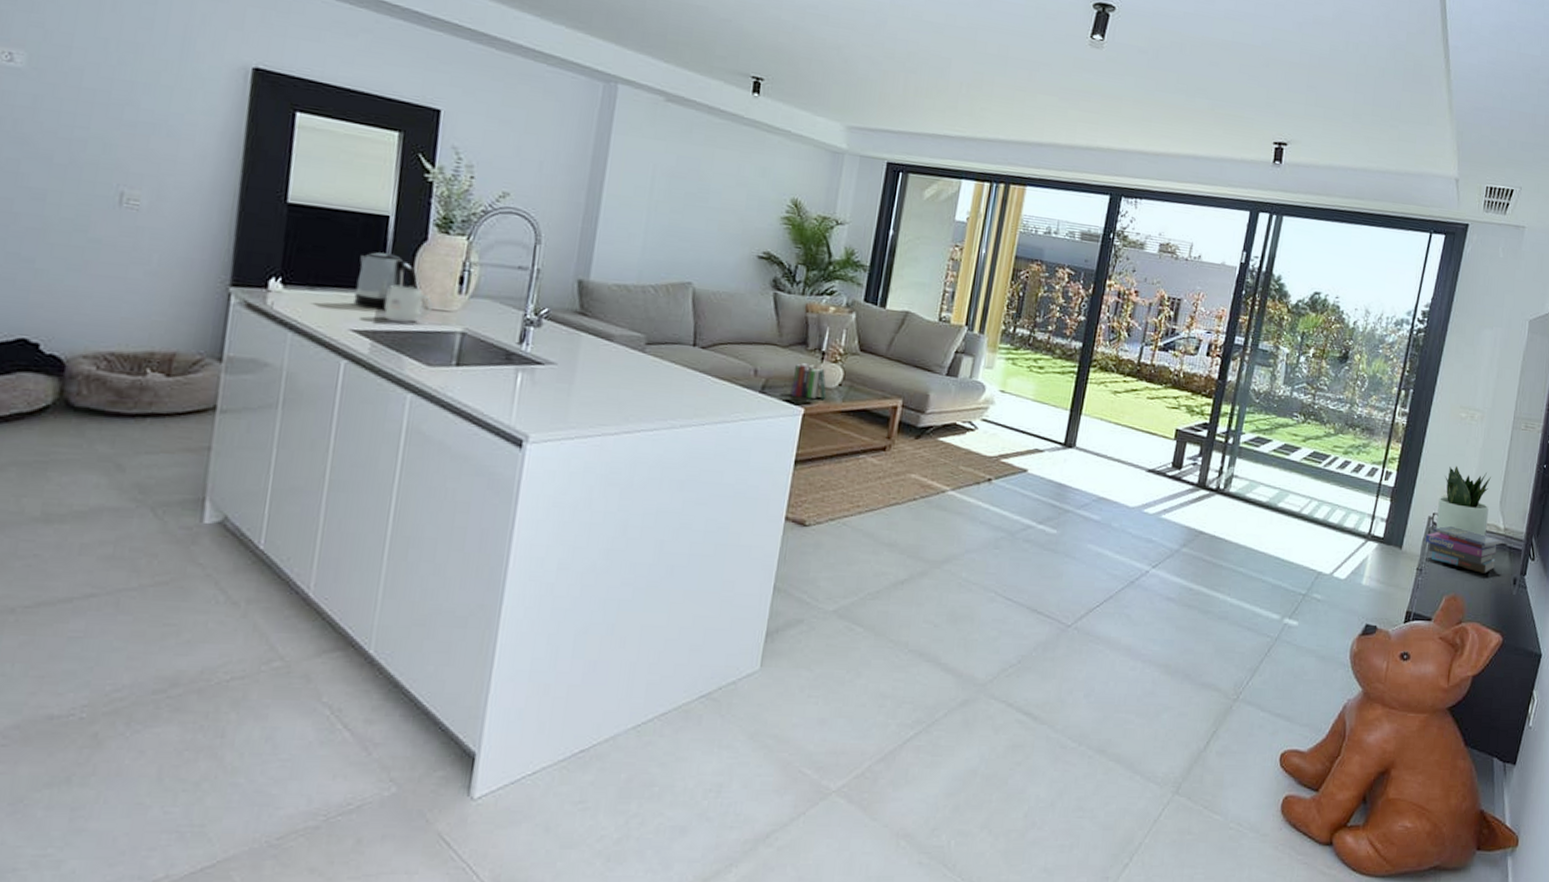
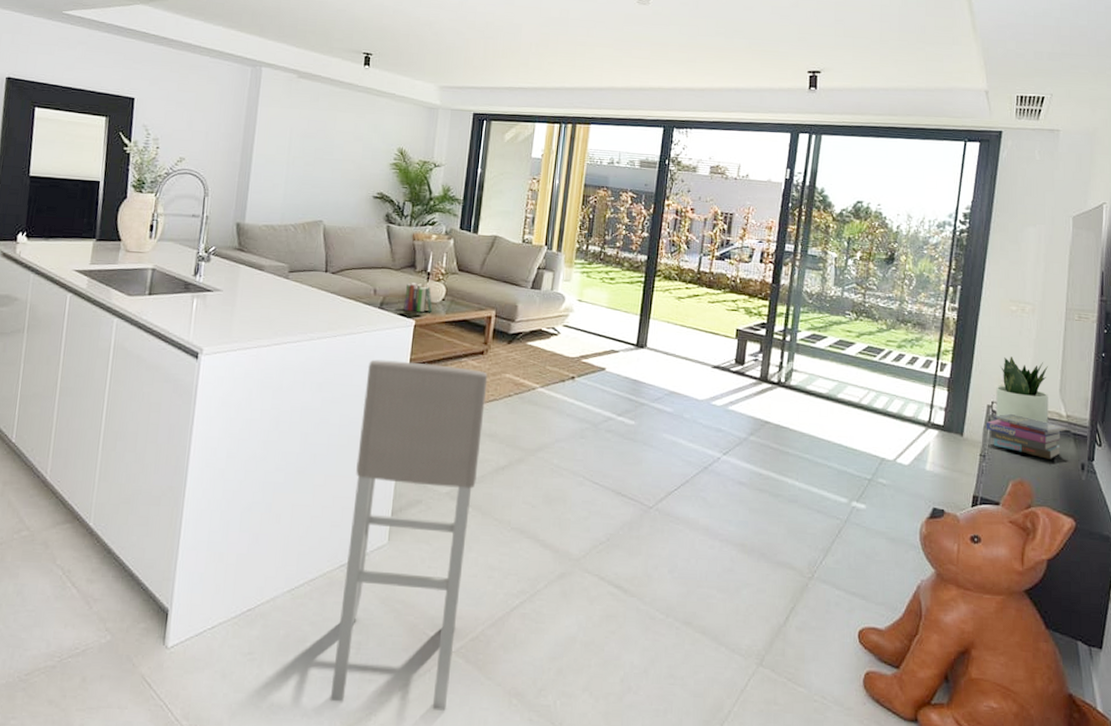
kettle: present [353,252,417,310] -> none [75,209,120,254]
mug: present [383,285,434,323] -> none [97,234,132,263]
bar stool: none [681,453,890,857] -> present [330,359,488,711]

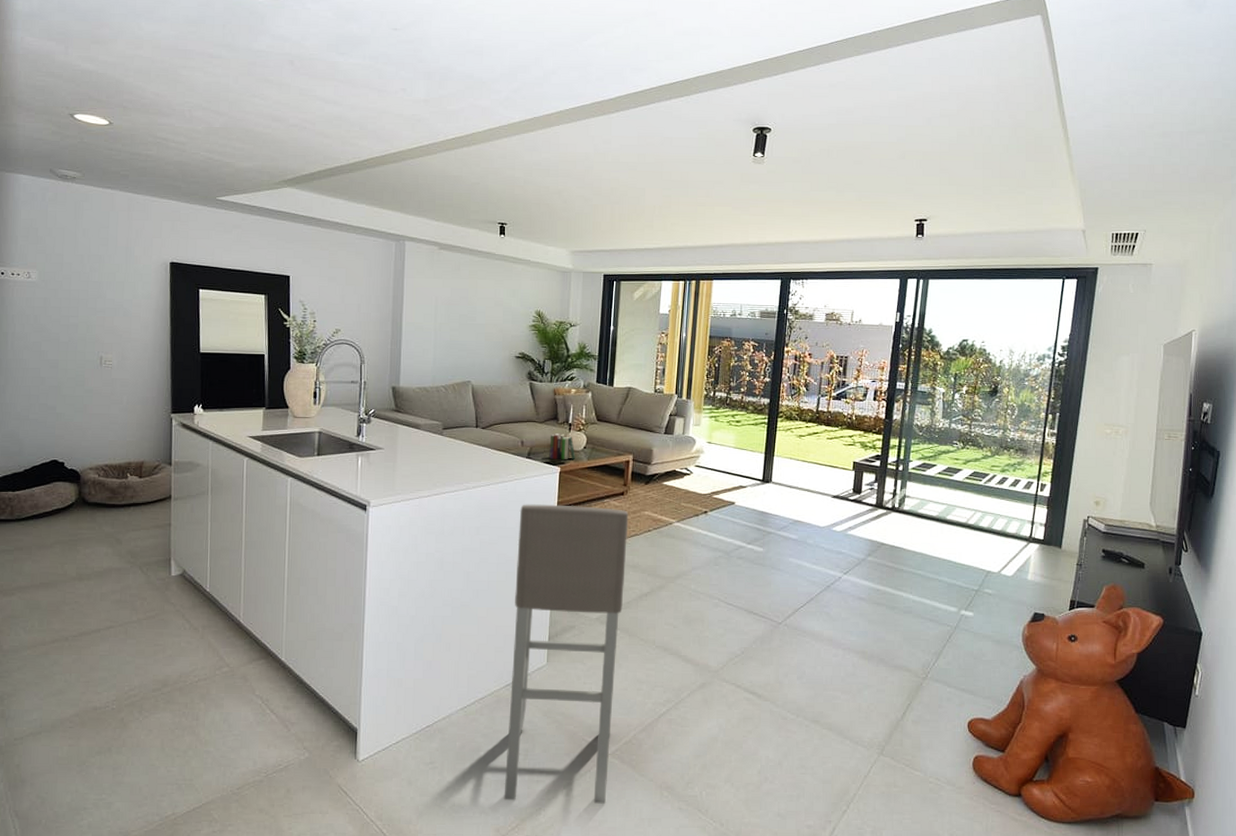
books: present [986,413,1066,459] -> none [1082,526,1155,565]
planter: present [996,357,1049,424] -> none [1092,475,1140,534]

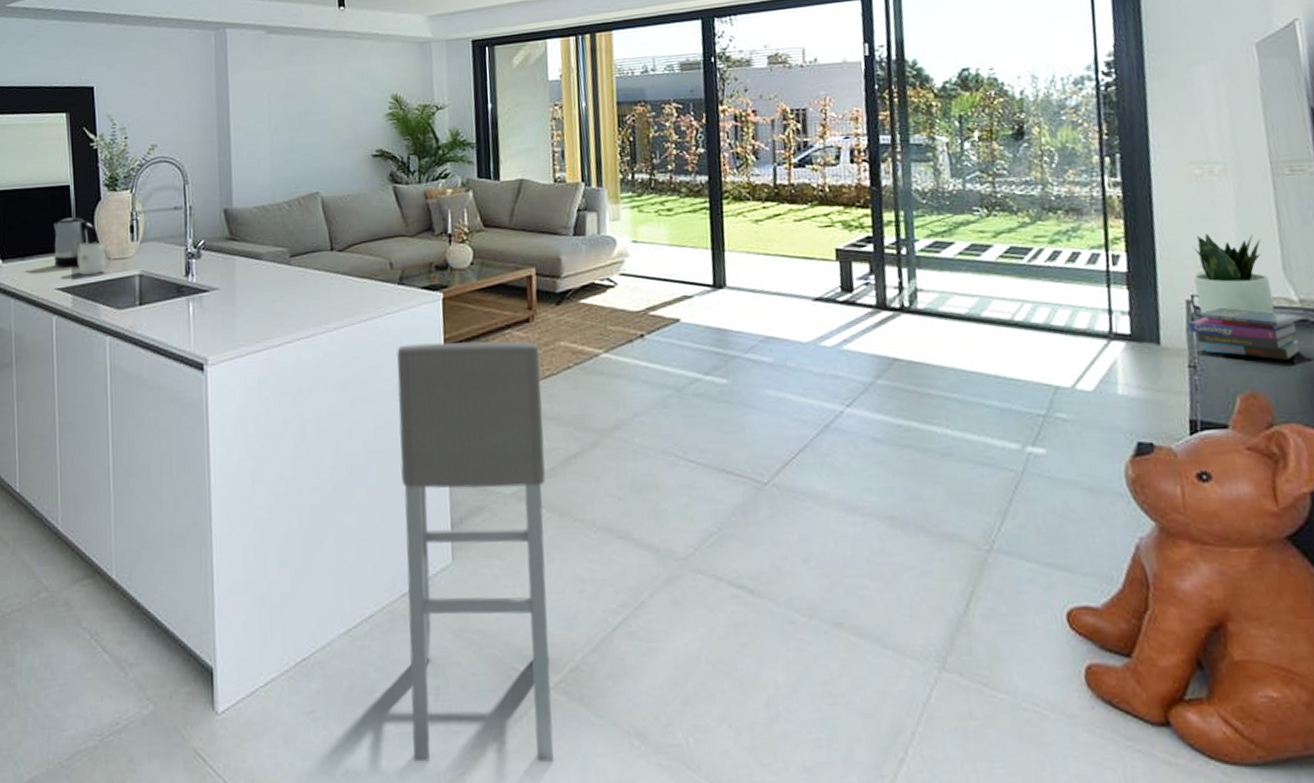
kettle: none [248,381,286,421] -> present [54,217,98,268]
mug: none [268,402,299,428] -> present [78,242,114,275]
books: present [549,434,576,460] -> none [426,248,461,283]
books: none [1082,526,1155,565] -> present [1188,307,1302,360]
planter: none [1092,475,1140,534] -> present [1192,234,1276,319]

